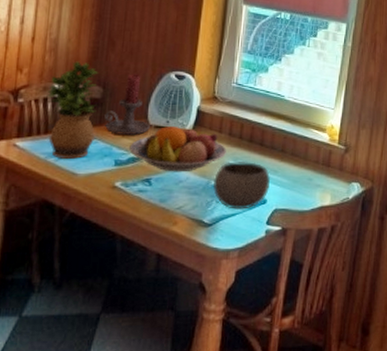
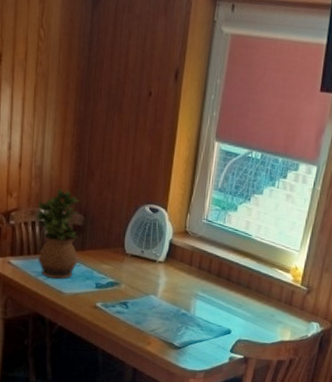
candle holder: present [104,74,150,135] -> none [86,204,127,262]
fruit bowl: present [129,125,226,172] -> none [108,256,196,299]
bowl: present [213,162,270,210] -> none [183,293,235,337]

